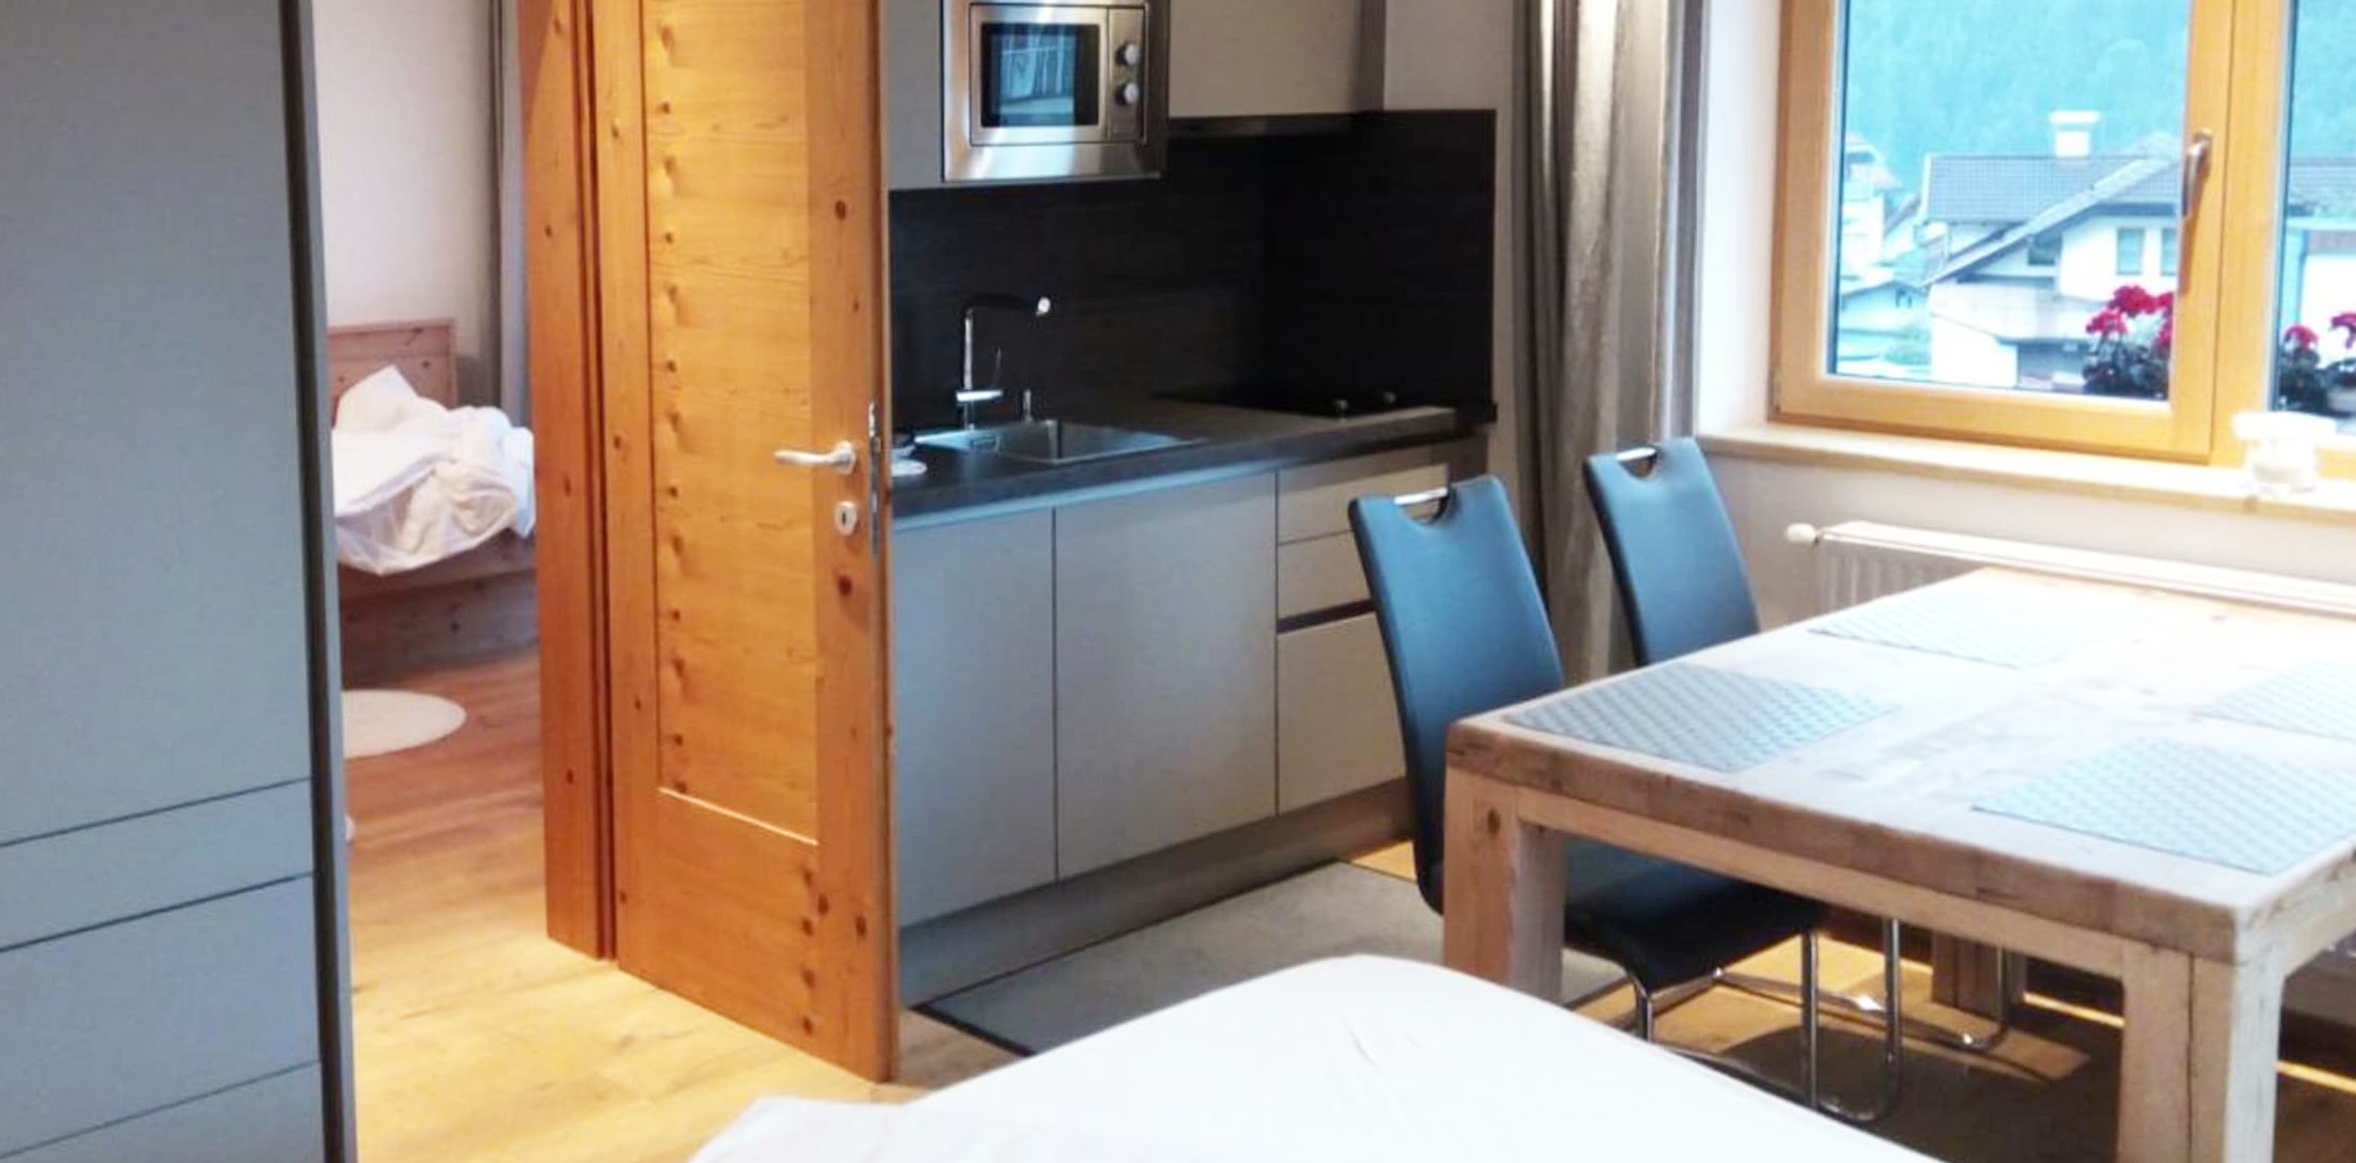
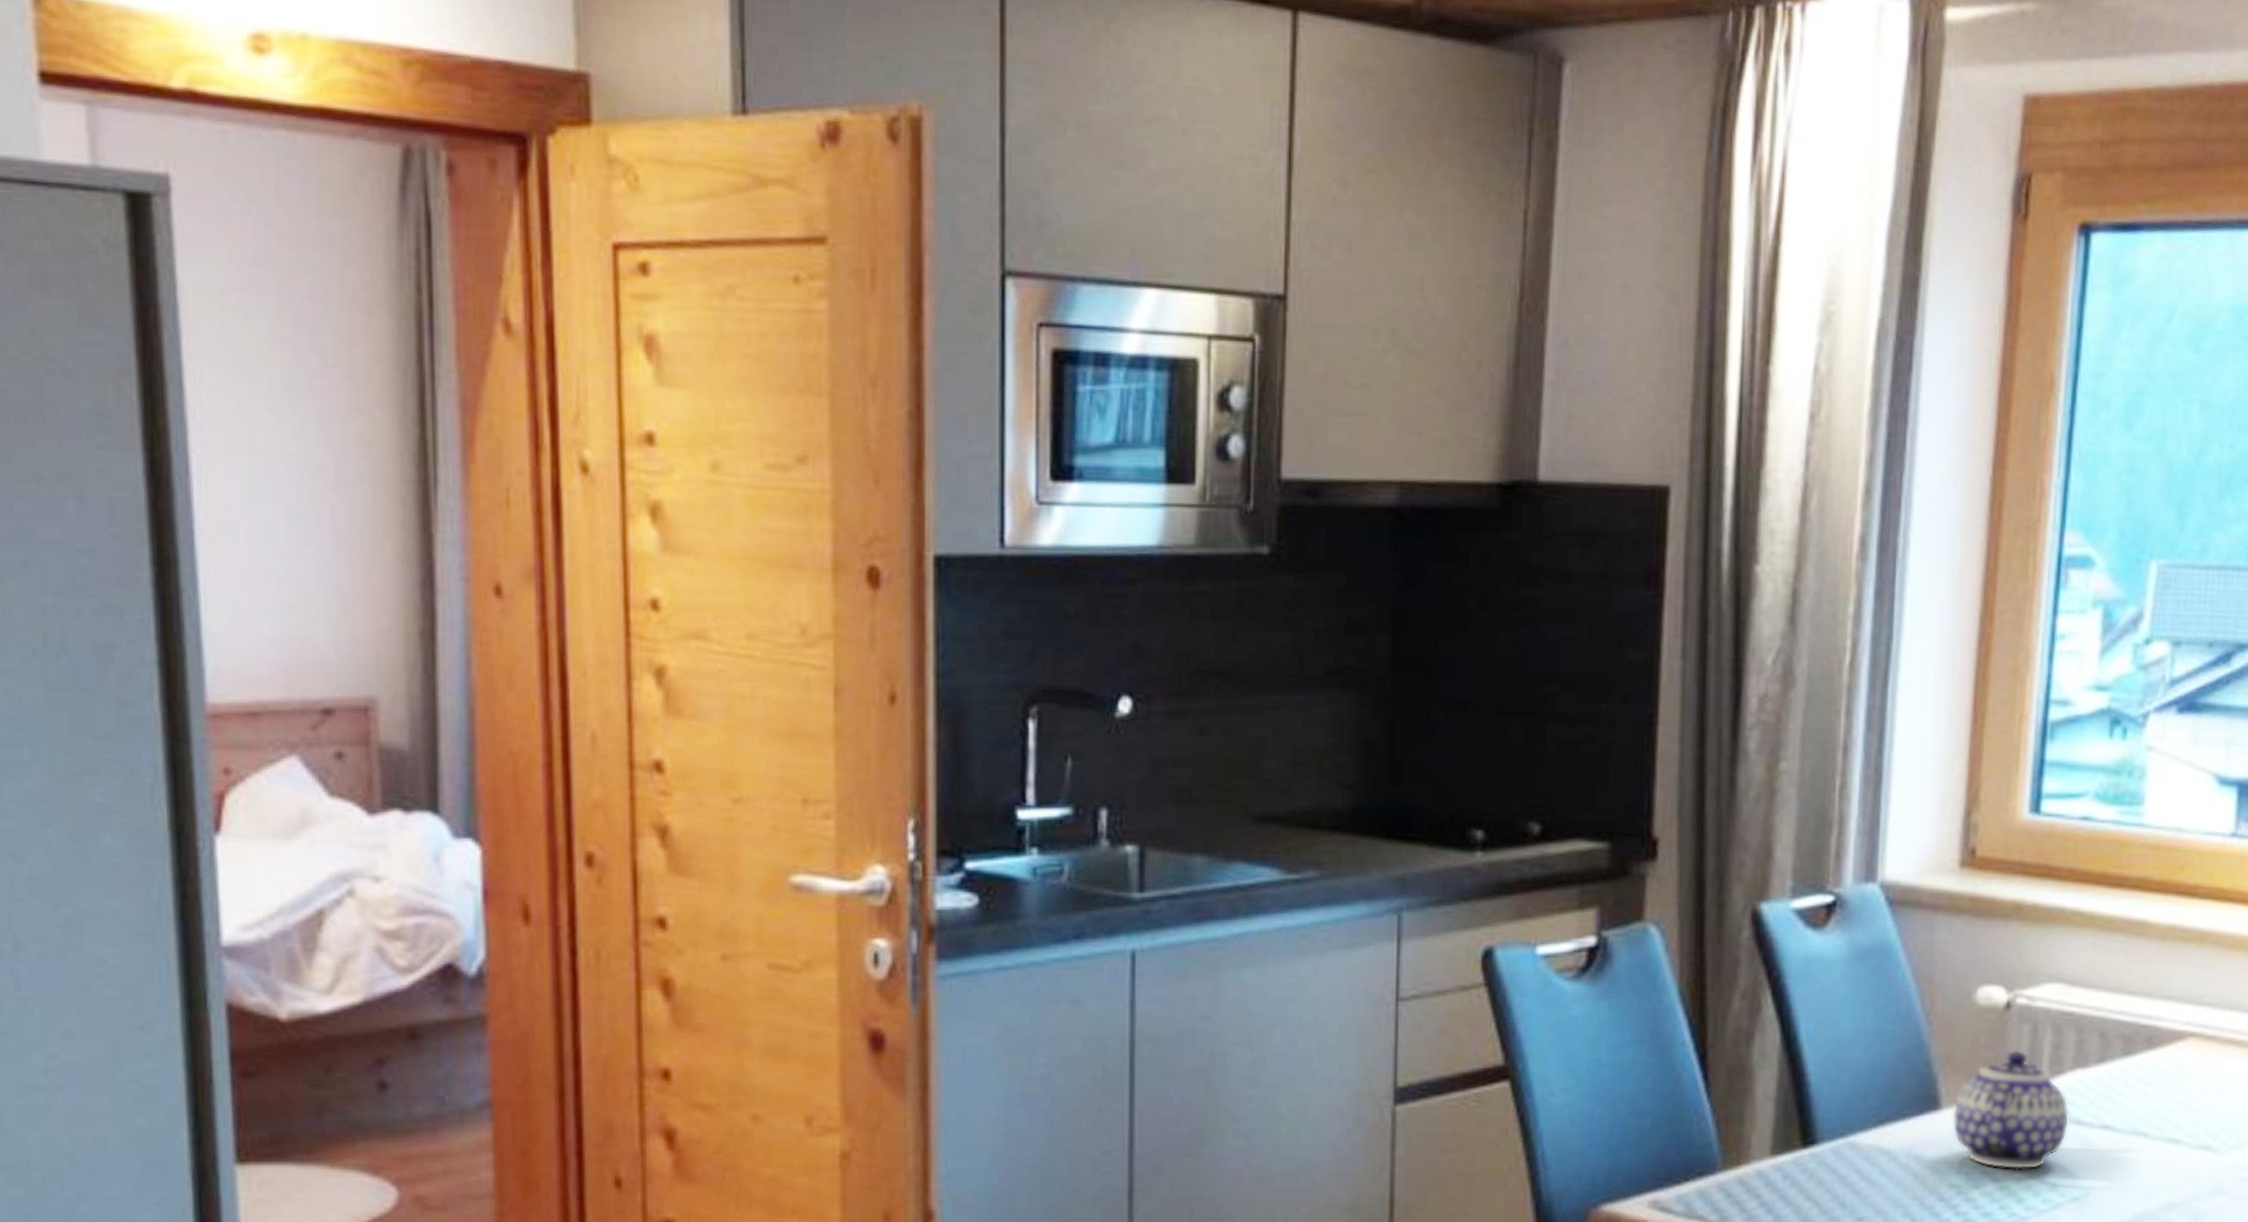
teapot: none [1771,580,1879,686] -> present [1952,1050,2070,1170]

